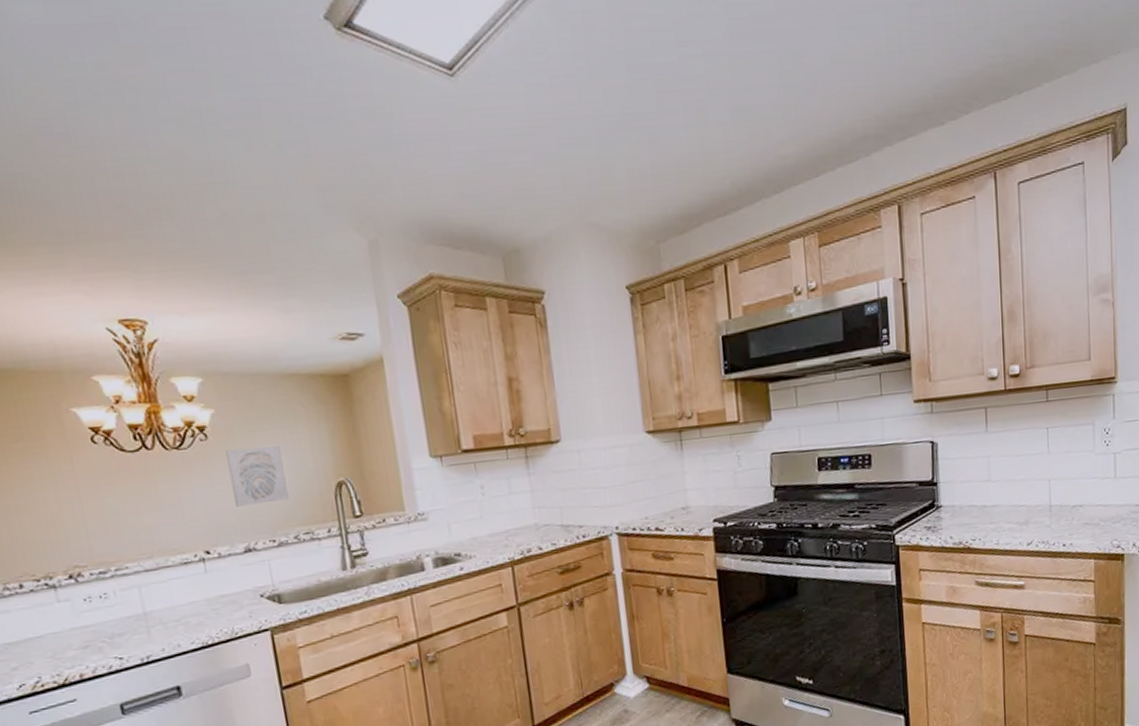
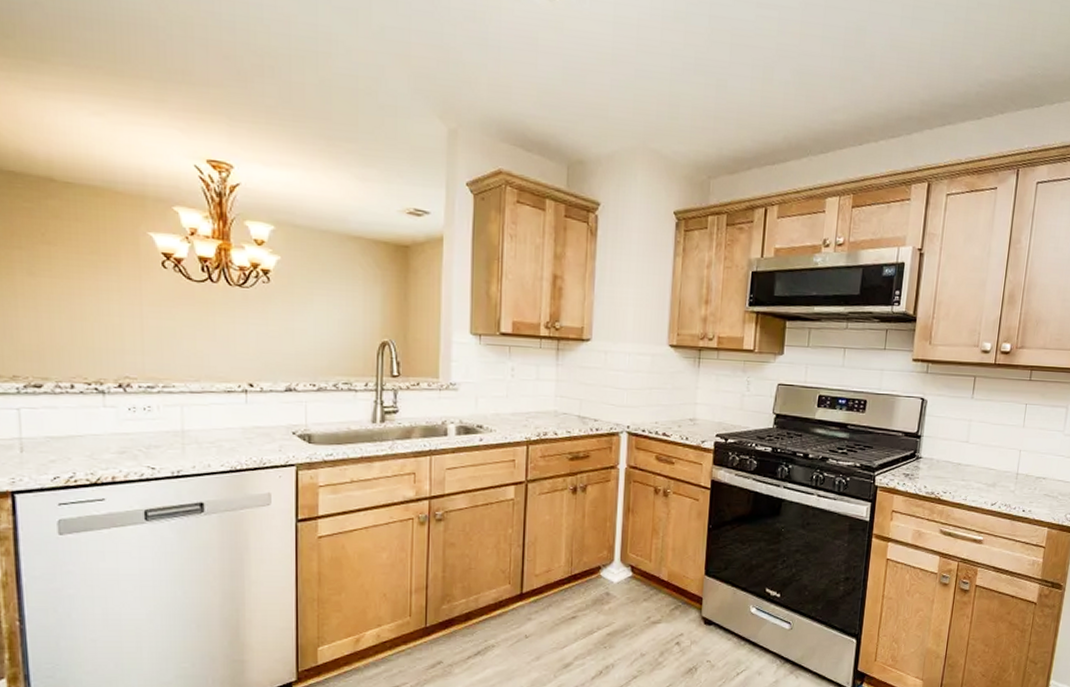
wall art: present [226,446,289,507] -> none [284,295,335,350]

